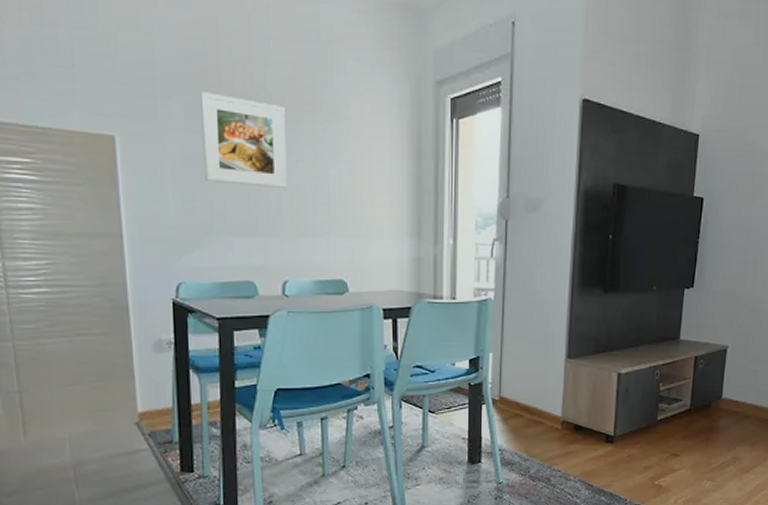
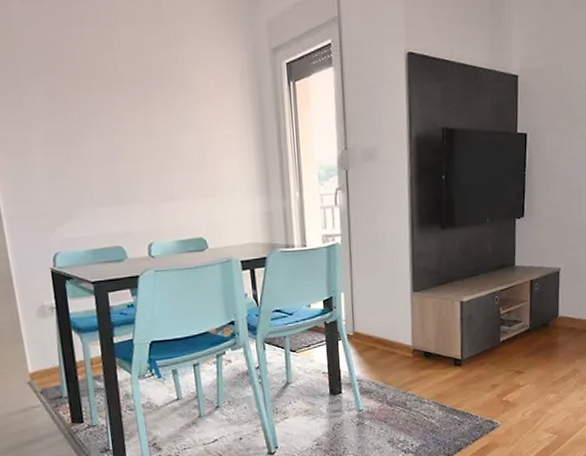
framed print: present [200,92,287,188] -> none [59,78,145,160]

